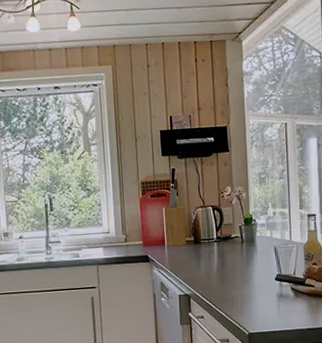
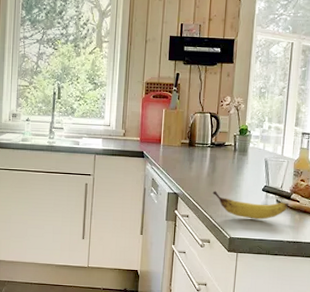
banana: none [225,286,305,311] -> present [212,190,290,220]

